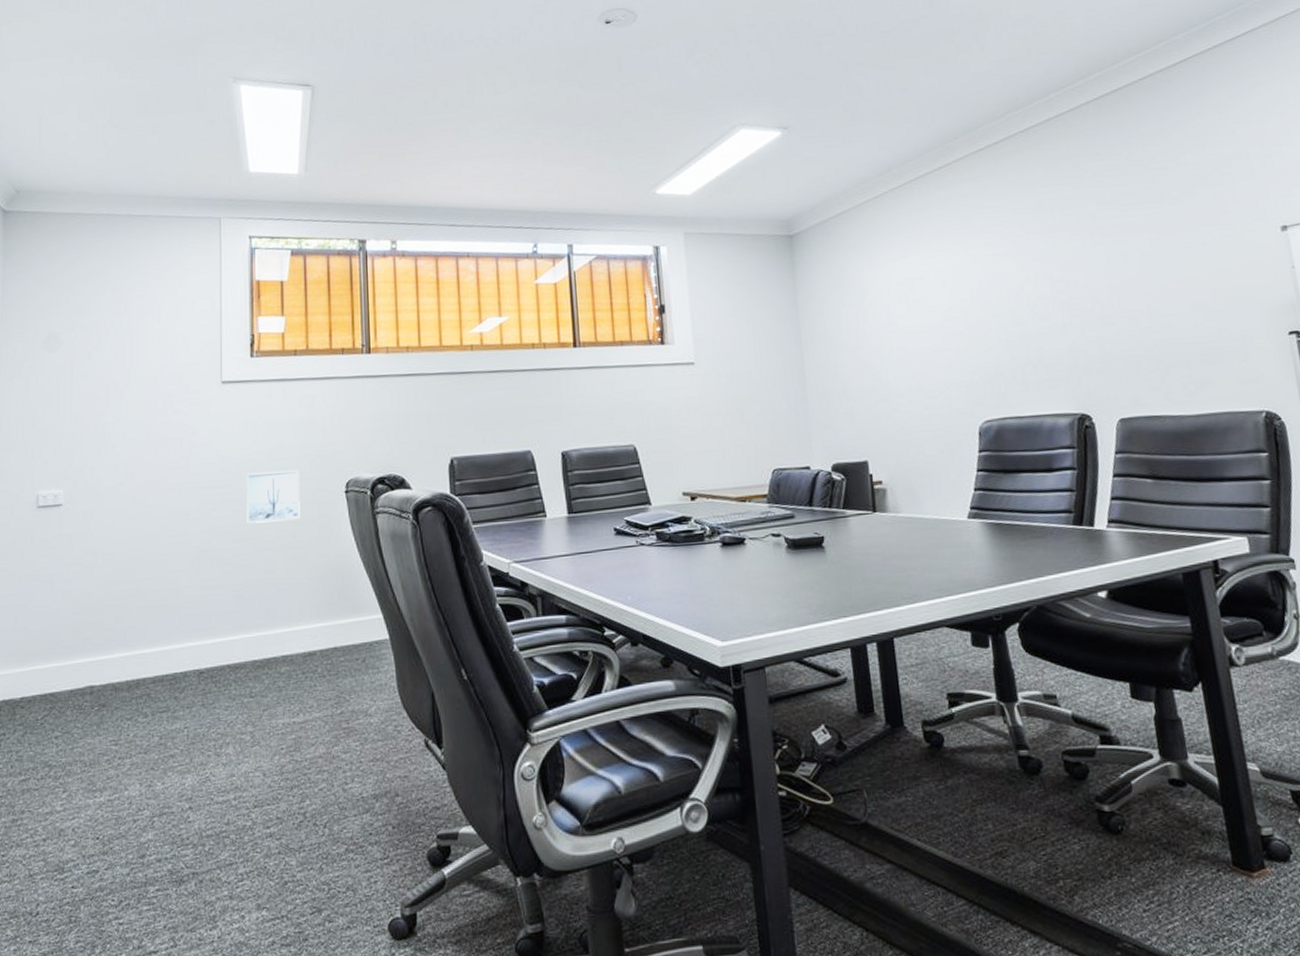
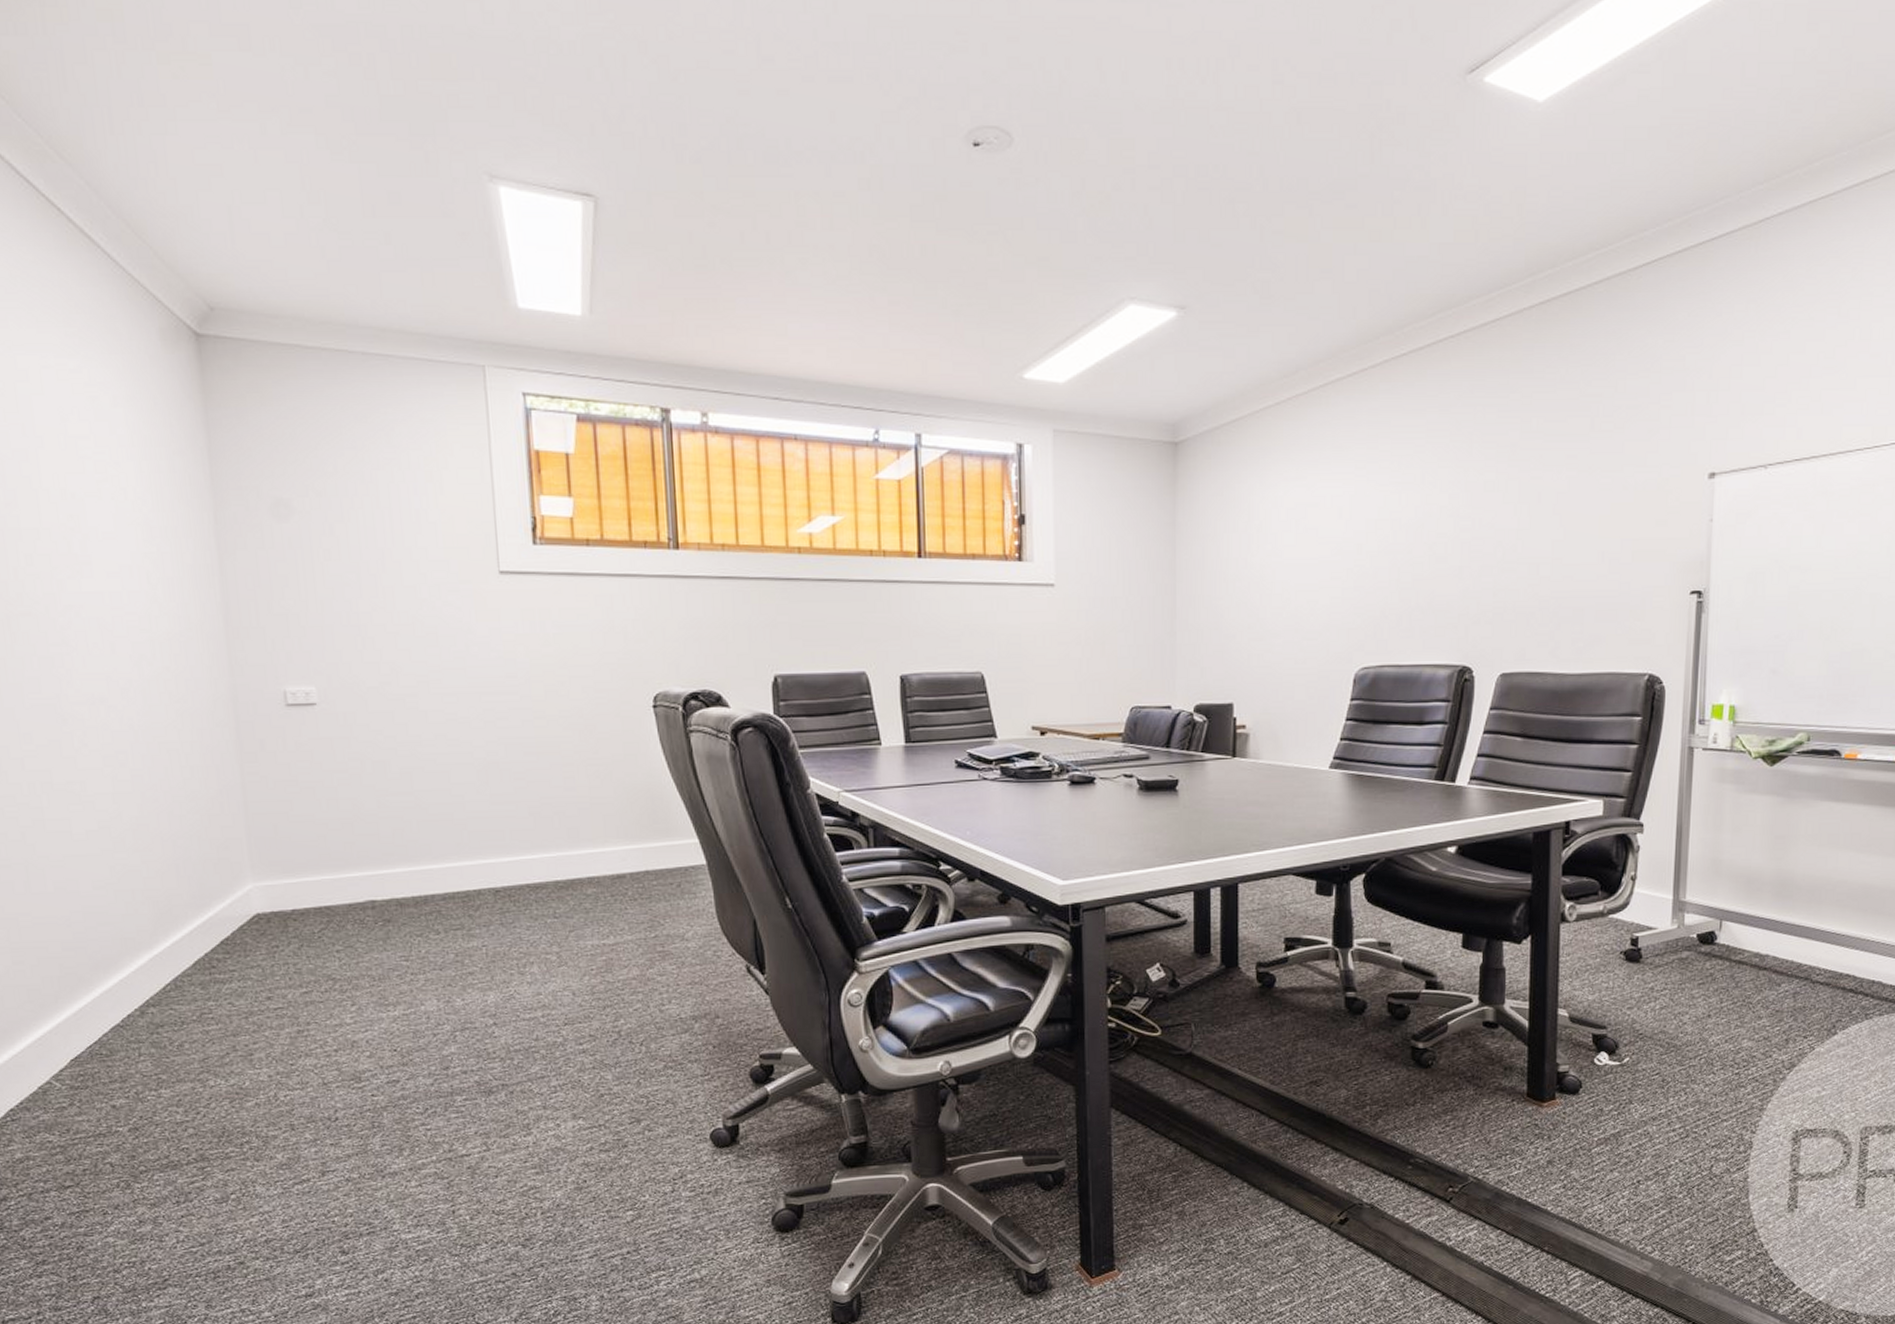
wall art: present [246,470,300,524] -> none [537,679,602,736]

